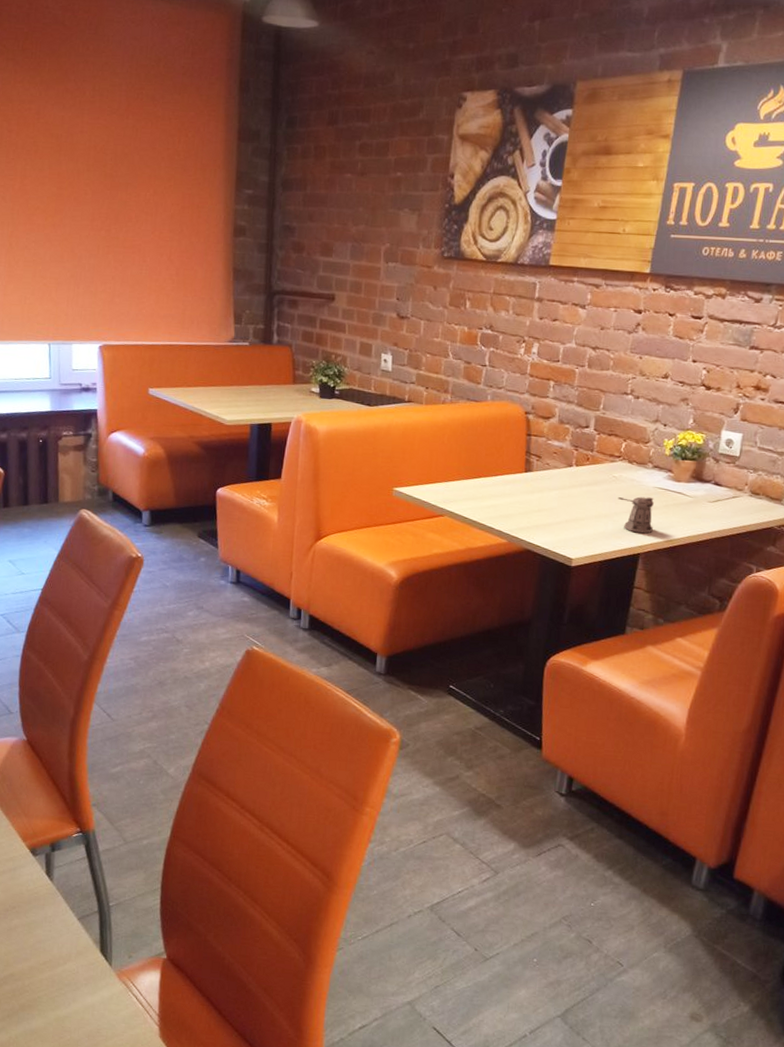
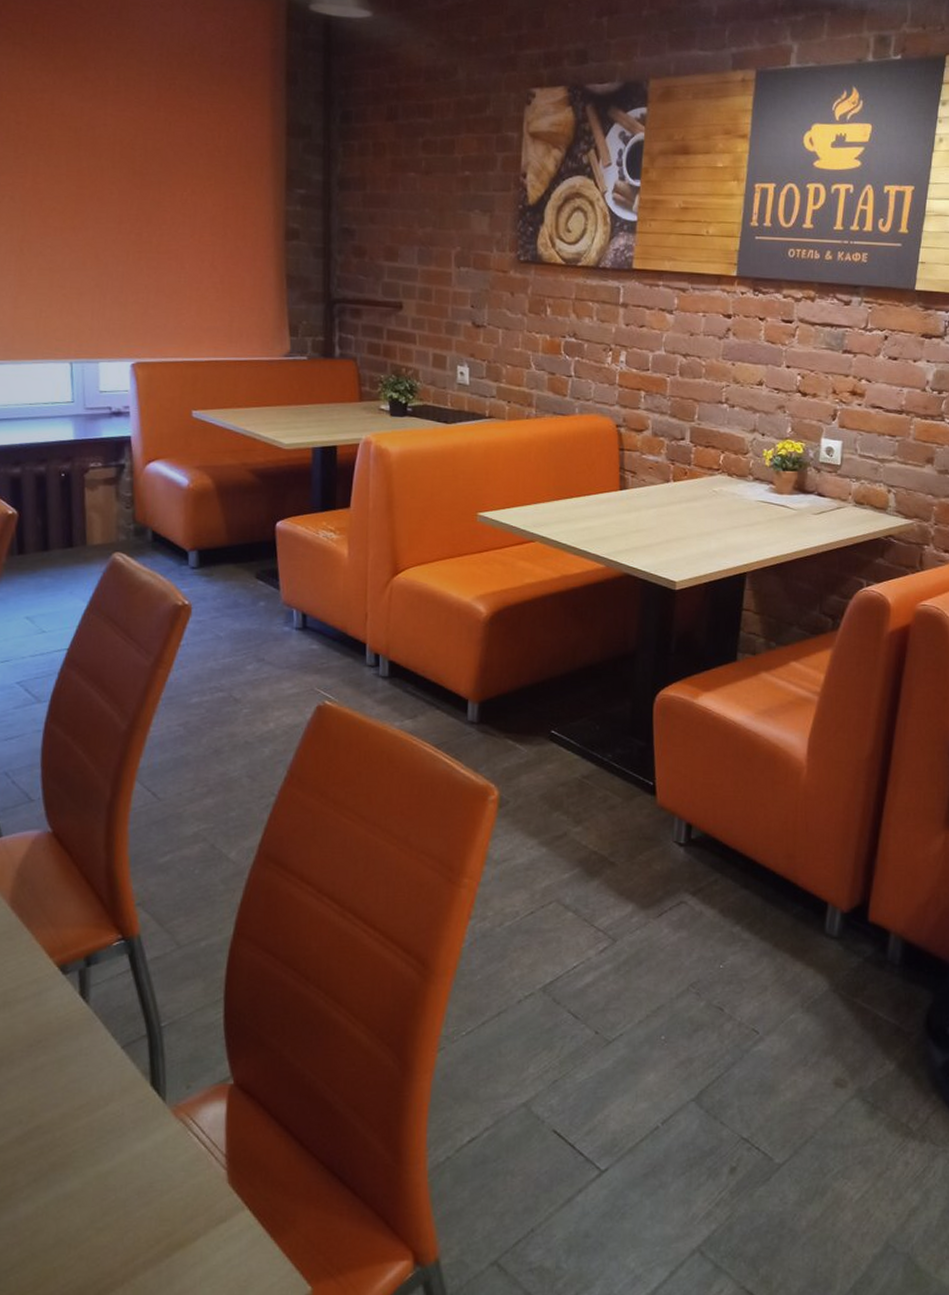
pepper shaker: present [618,496,654,534] -> none [720,511,758,551]

